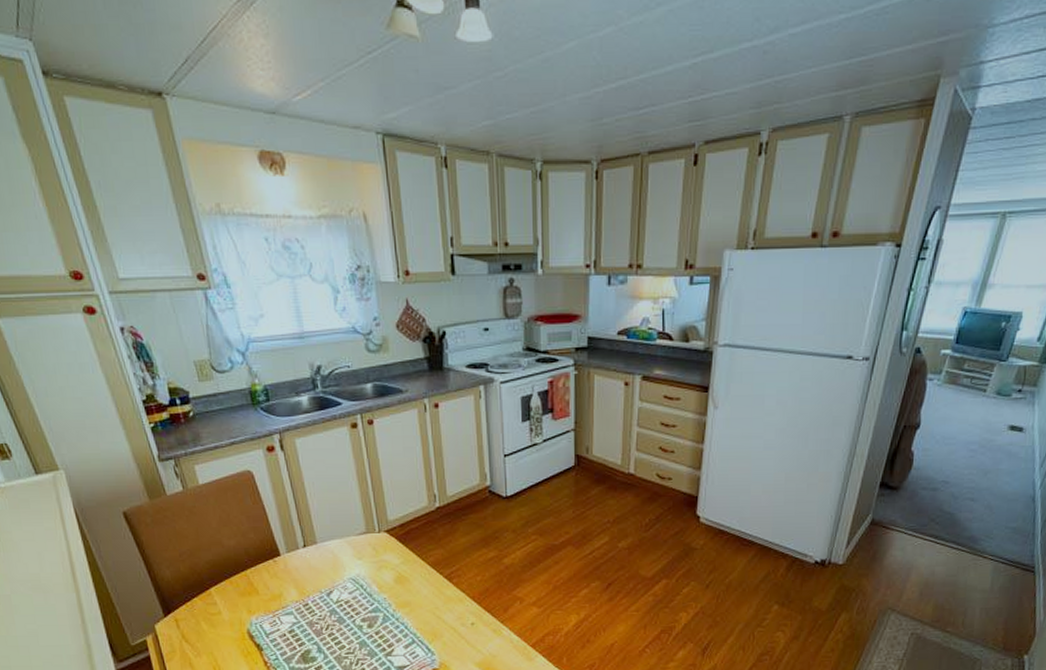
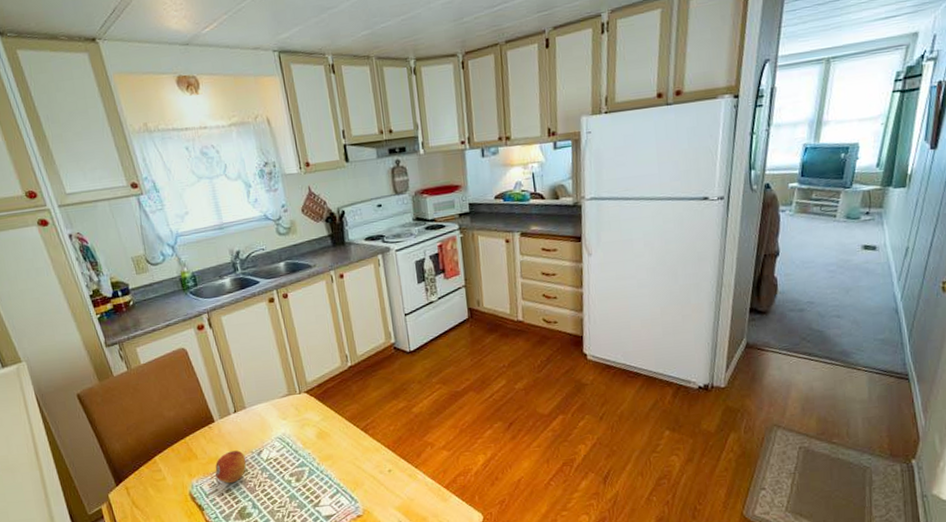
fruit: none [278,589,314,624] -> present [215,450,247,484]

